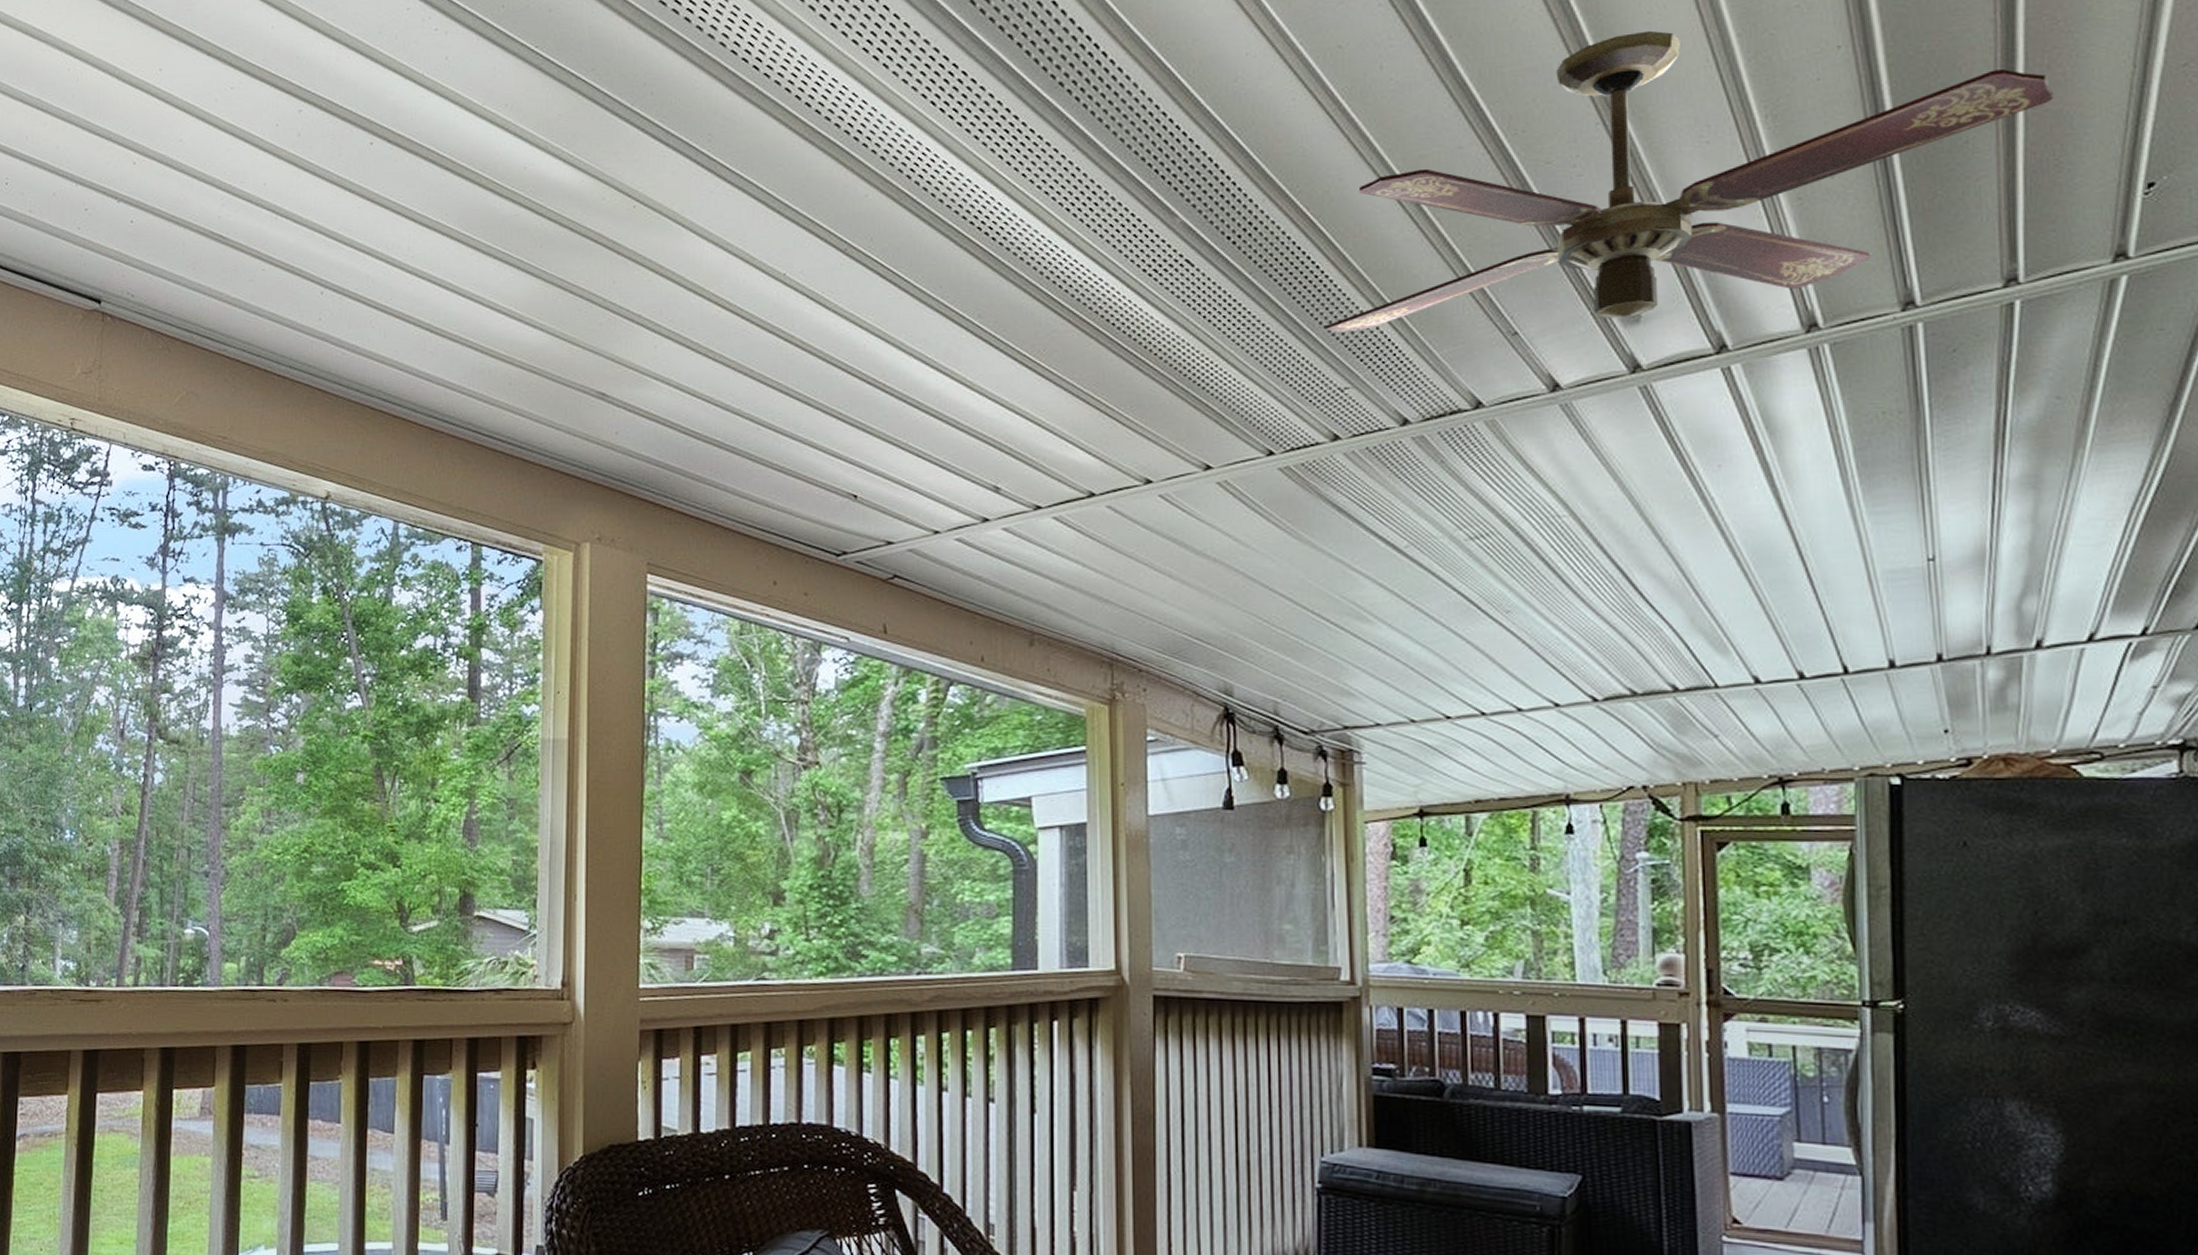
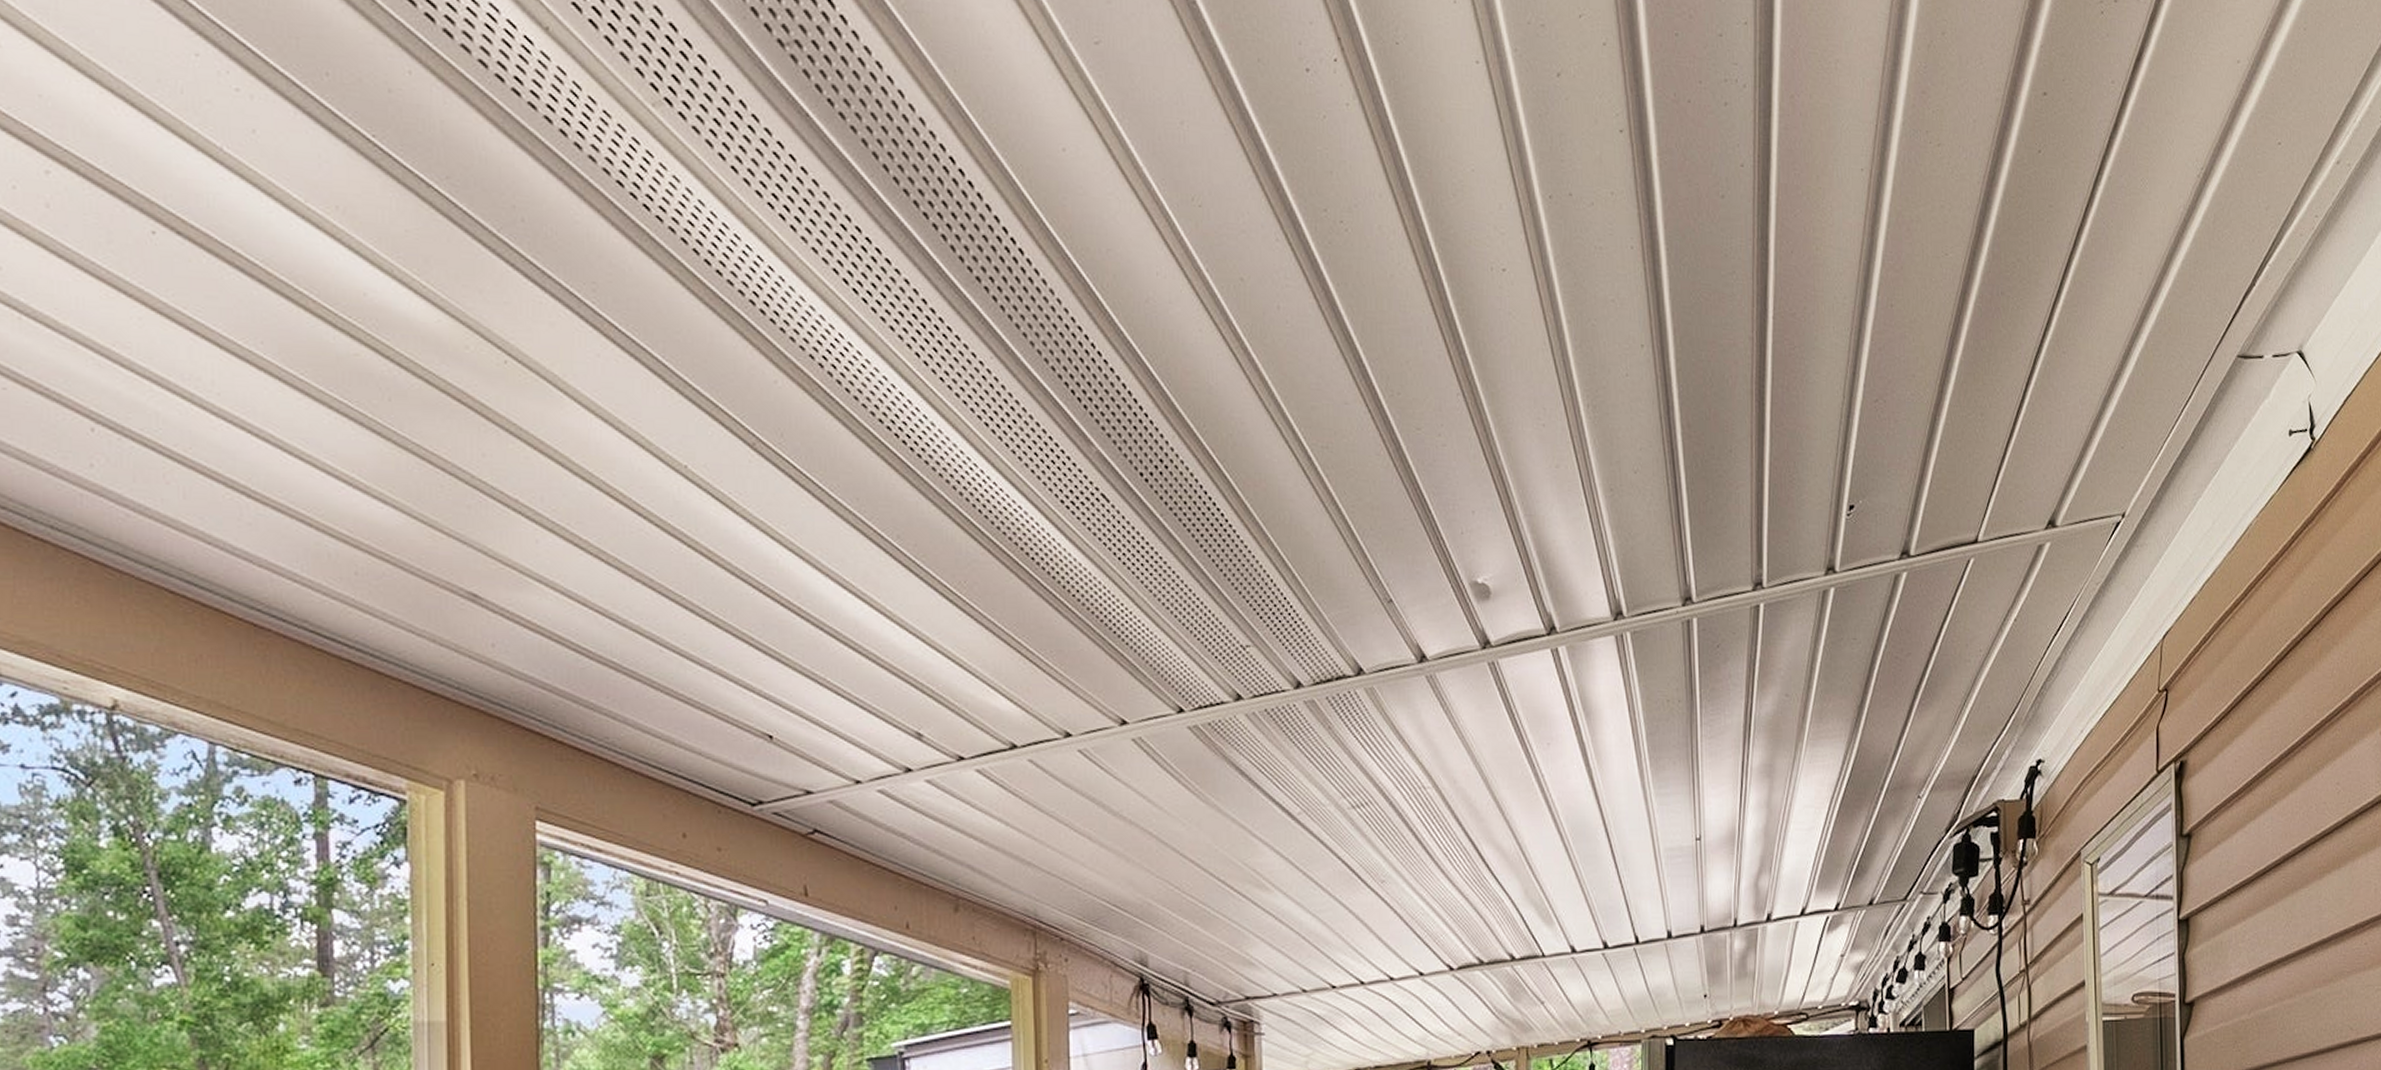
ceiling fan: present [1325,30,2055,332] -> none [1229,305,1791,594]

